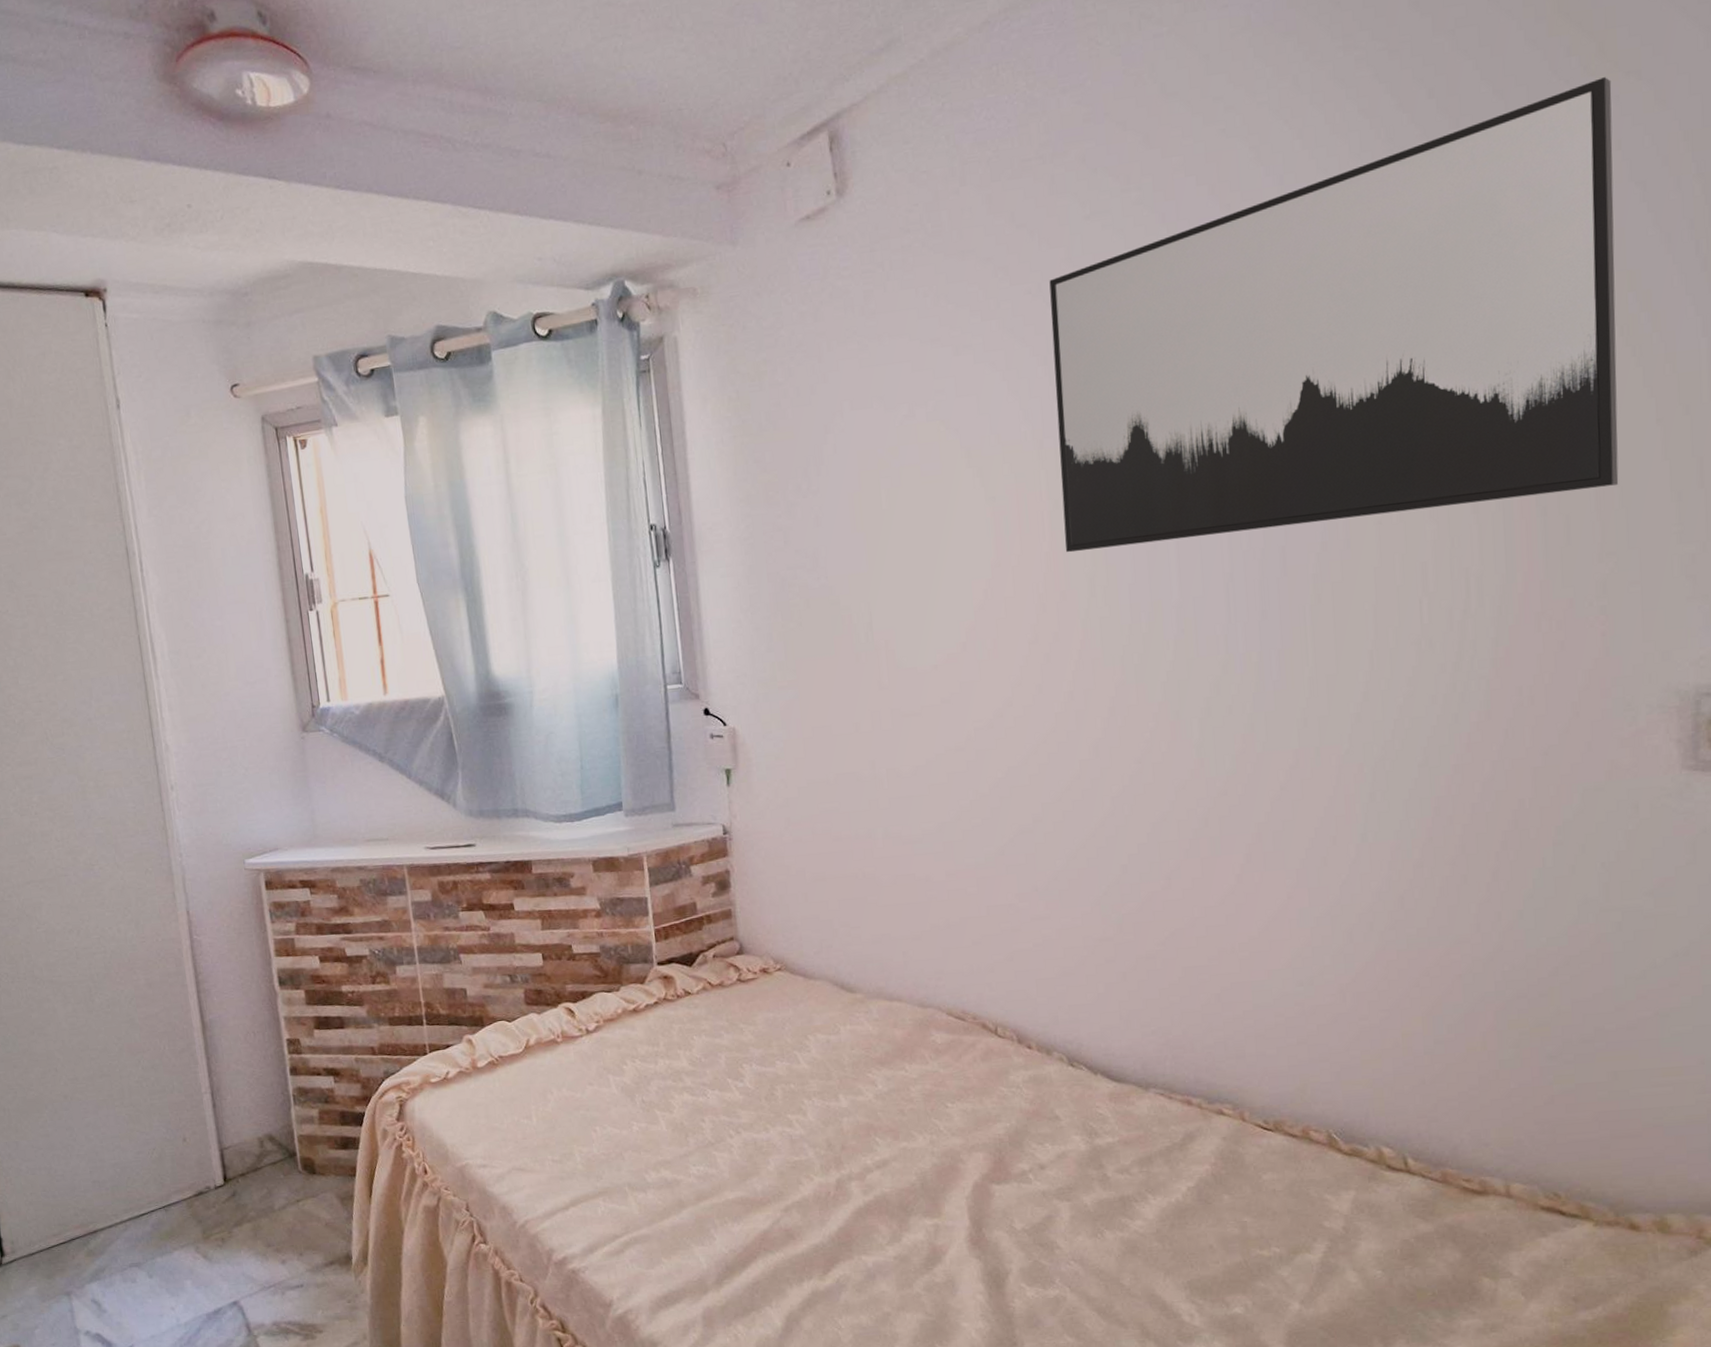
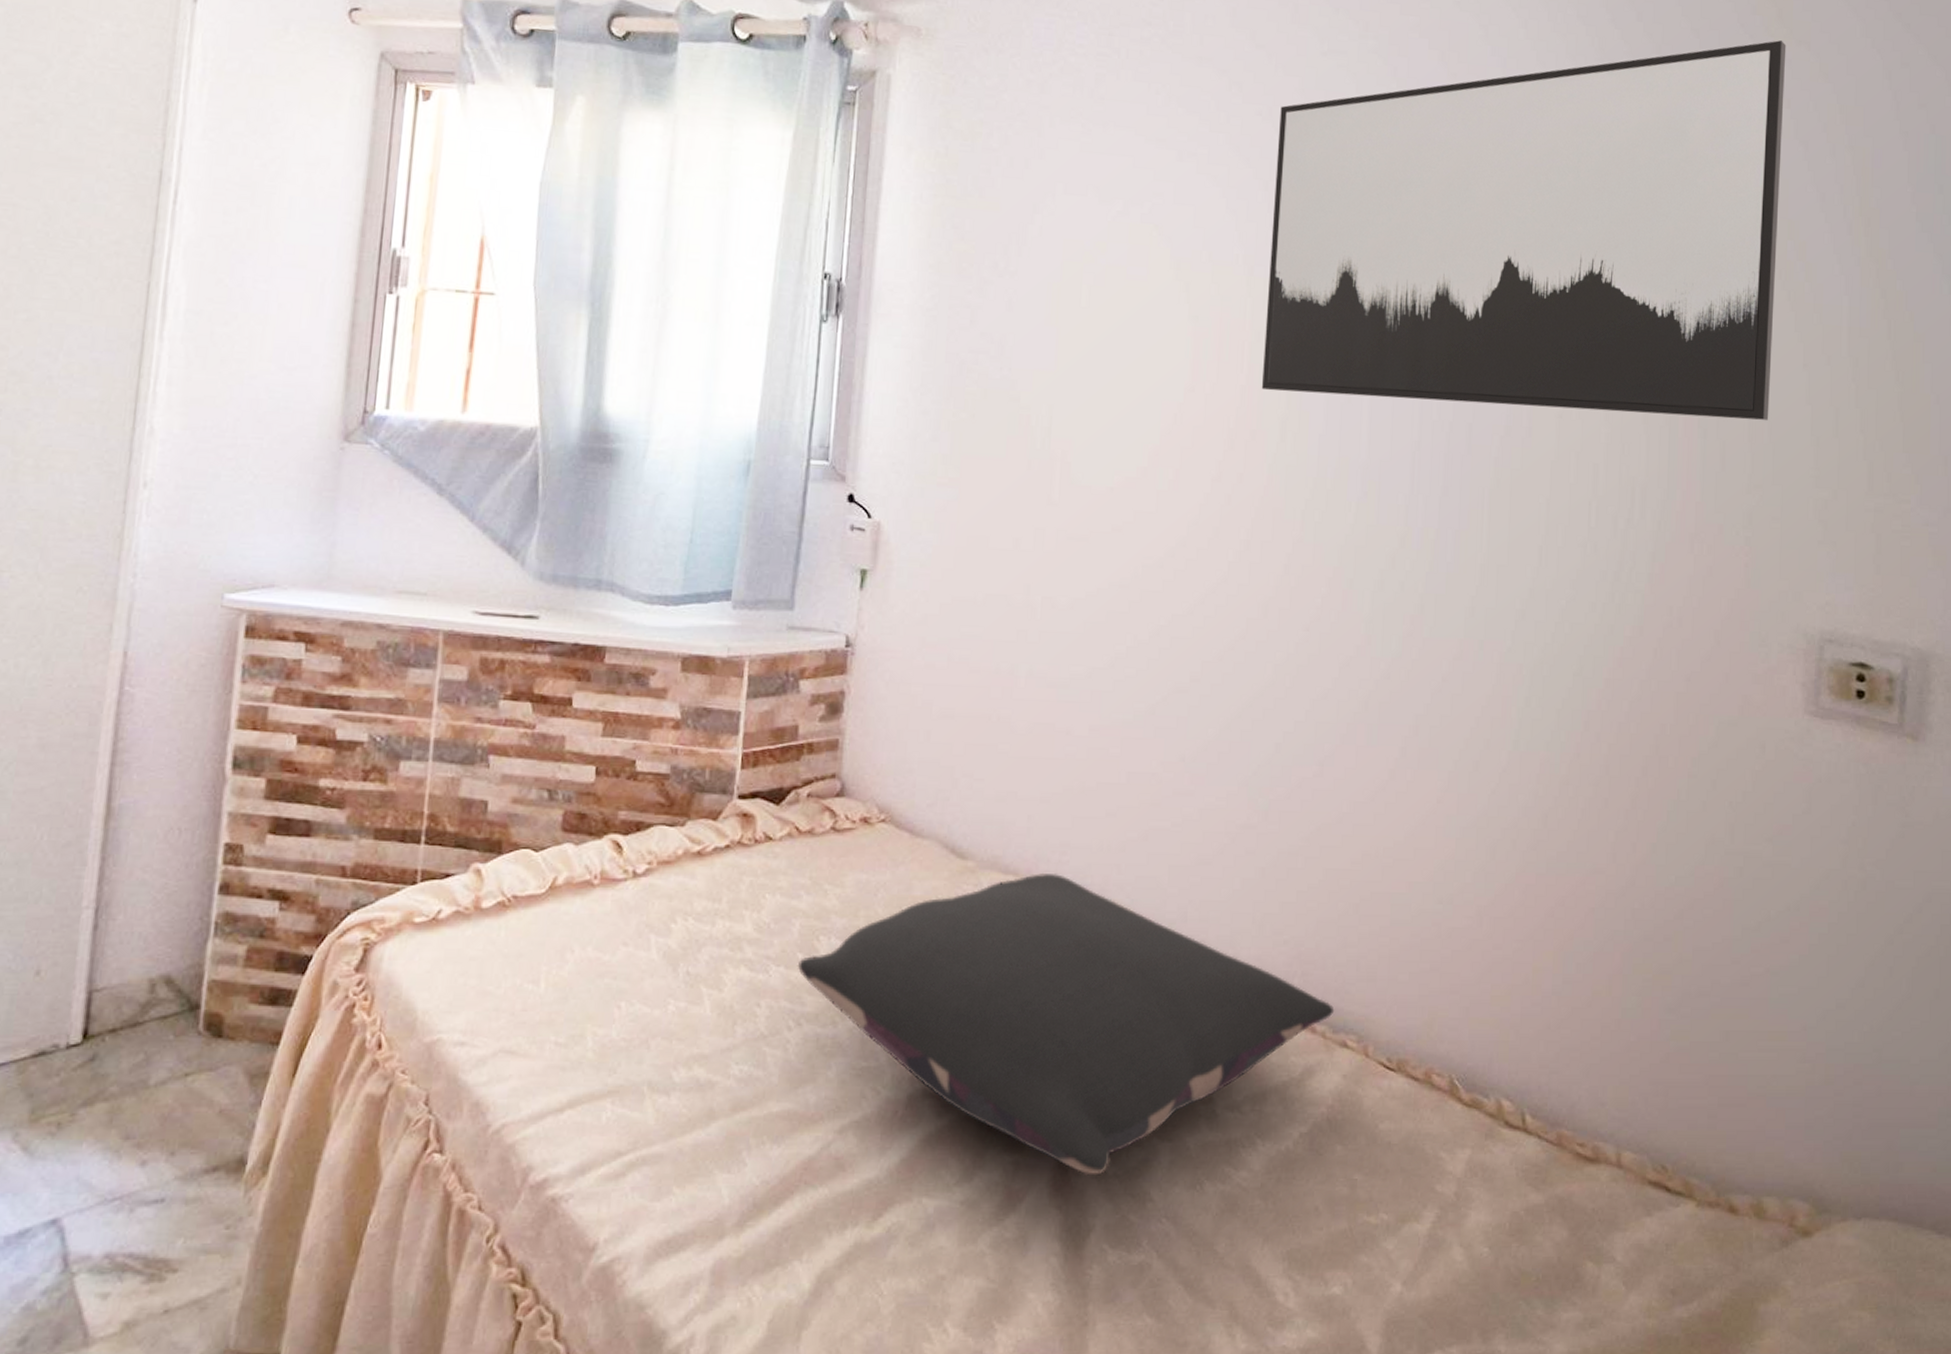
pillow: none [728,996,1208,1232] -> present [797,874,1335,1176]

